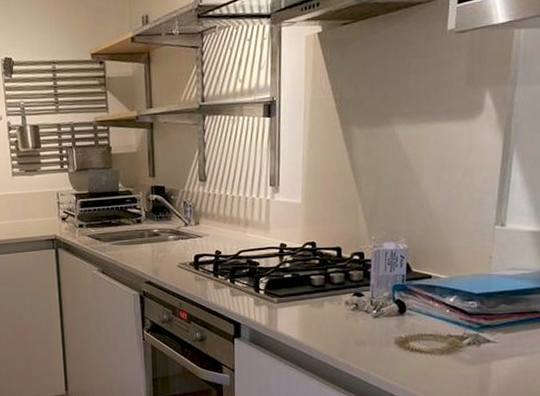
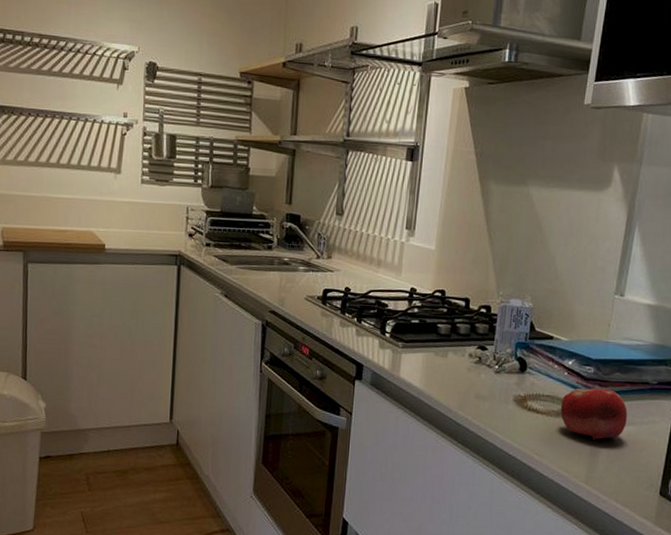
fruit: none [444,322,516,373] -> present [560,387,627,440]

